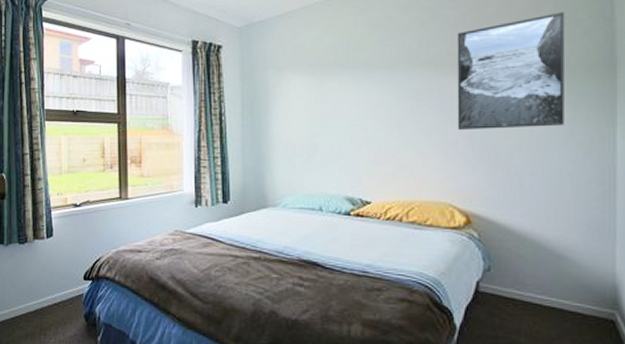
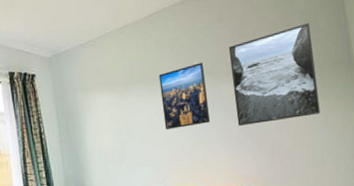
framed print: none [367,49,424,125] -> present [158,62,210,130]

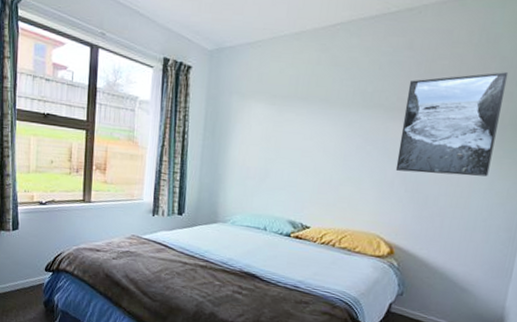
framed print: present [158,62,210,130] -> none [317,91,377,161]

